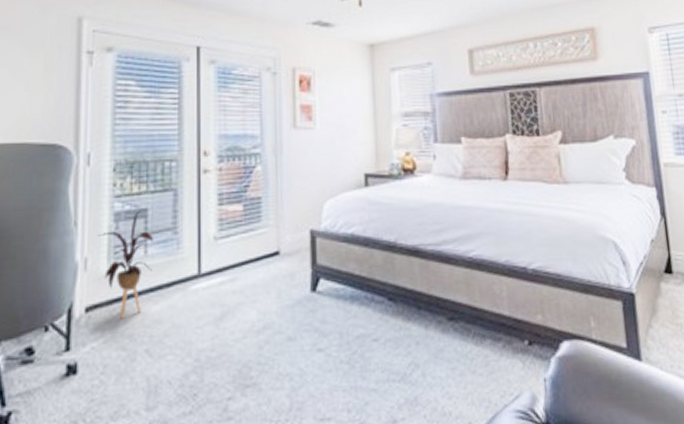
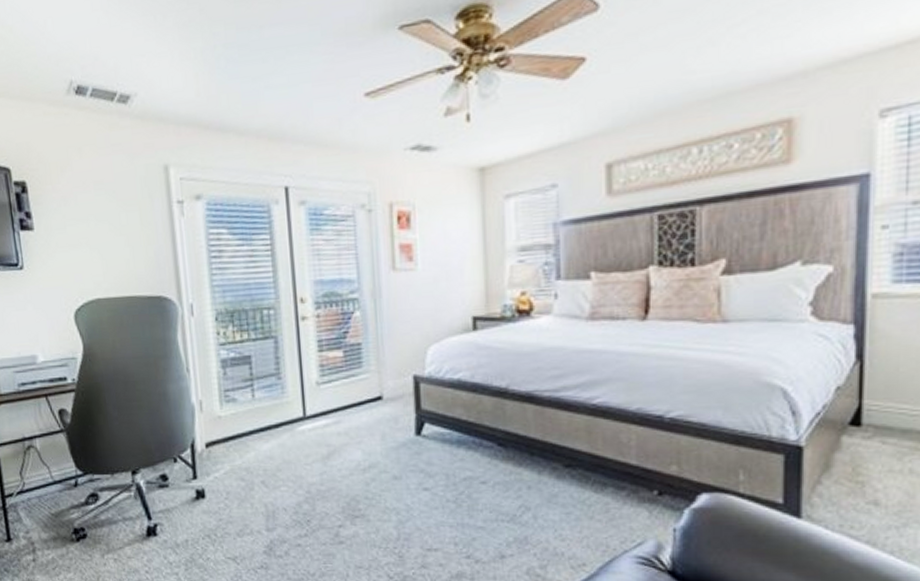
house plant: present [98,210,154,319] -> none [209,357,261,454]

